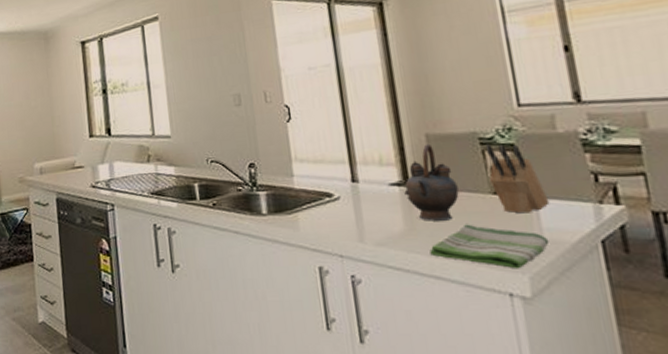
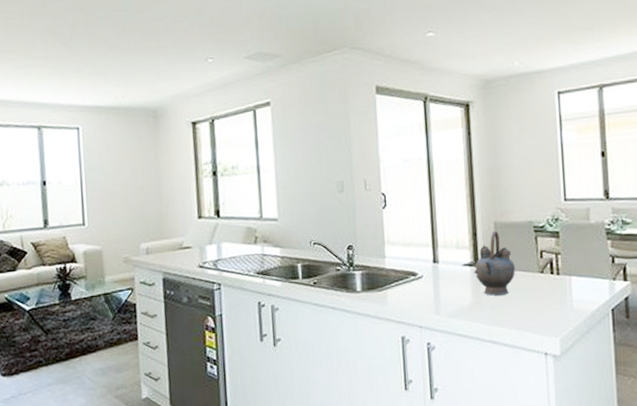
dish towel: present [429,224,550,269] -> none [490,297,577,334]
knife block: present [485,143,550,214] -> none [538,231,580,289]

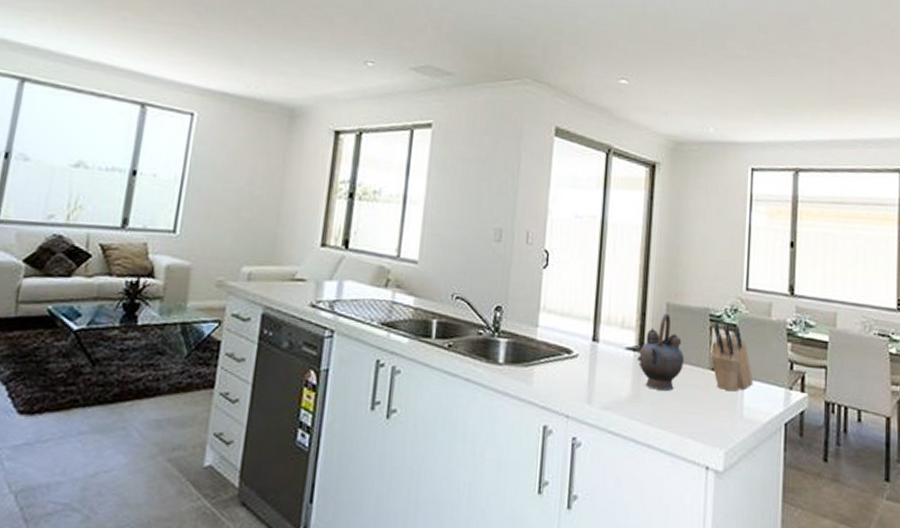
knife block: none [538,231,580,289] -> present [710,321,753,392]

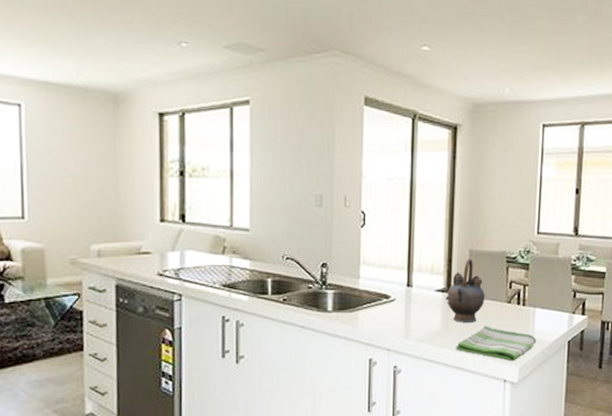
dish towel: none [648,396,746,444] -> present [456,326,537,362]
knife block: present [710,321,753,392] -> none [507,262,543,319]

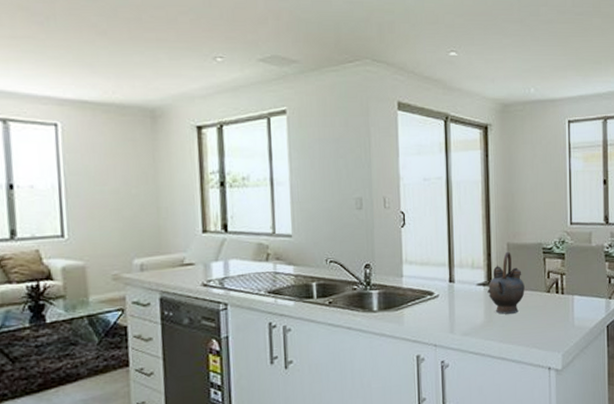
dish towel: present [456,326,537,362] -> none [500,316,577,349]

